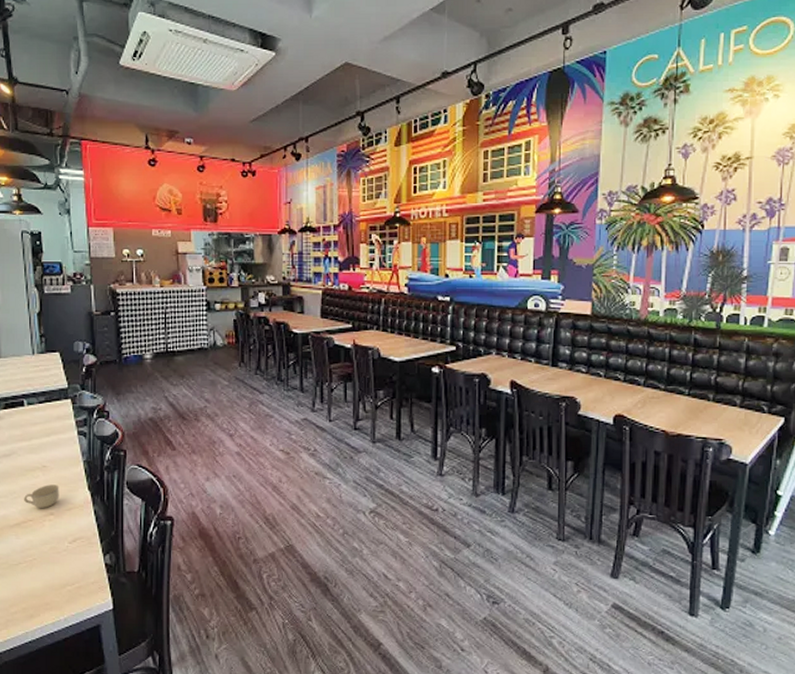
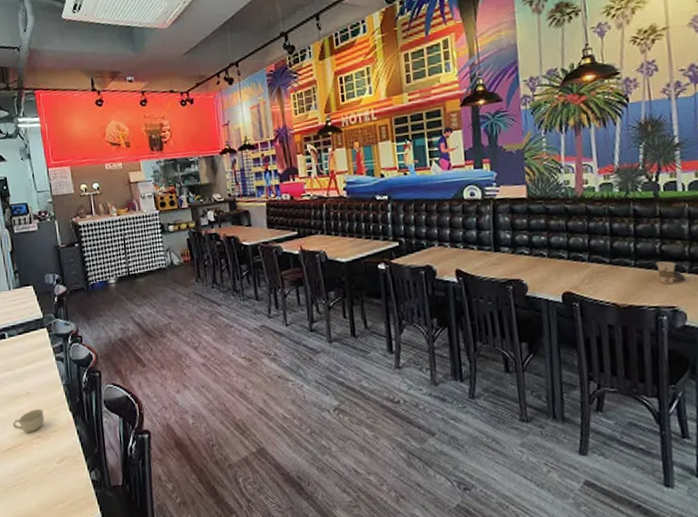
cup: none [710,393,736,417] -> present [657,261,687,285]

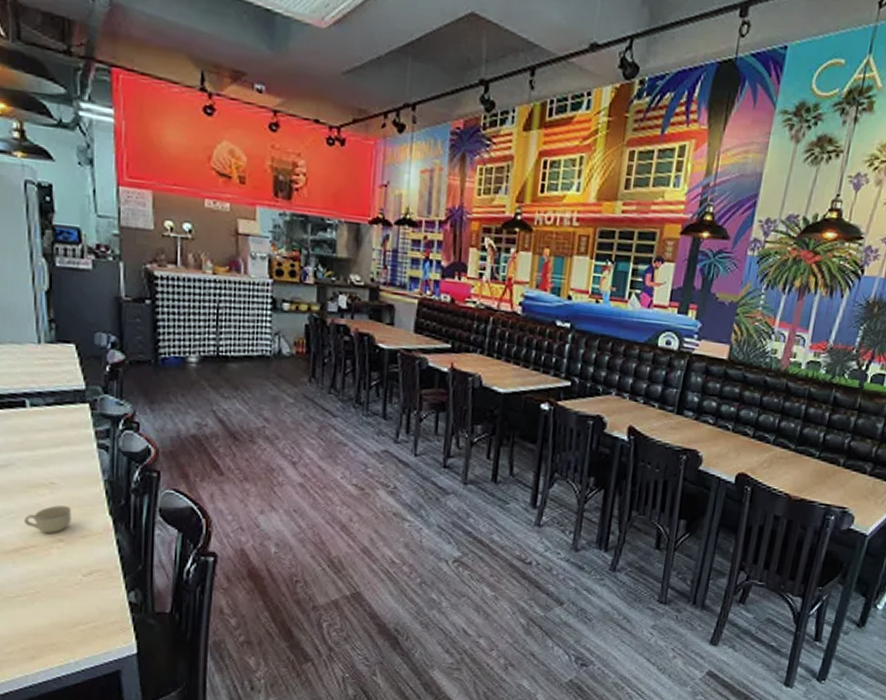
cup: present [657,261,687,285] -> none [839,458,865,484]

